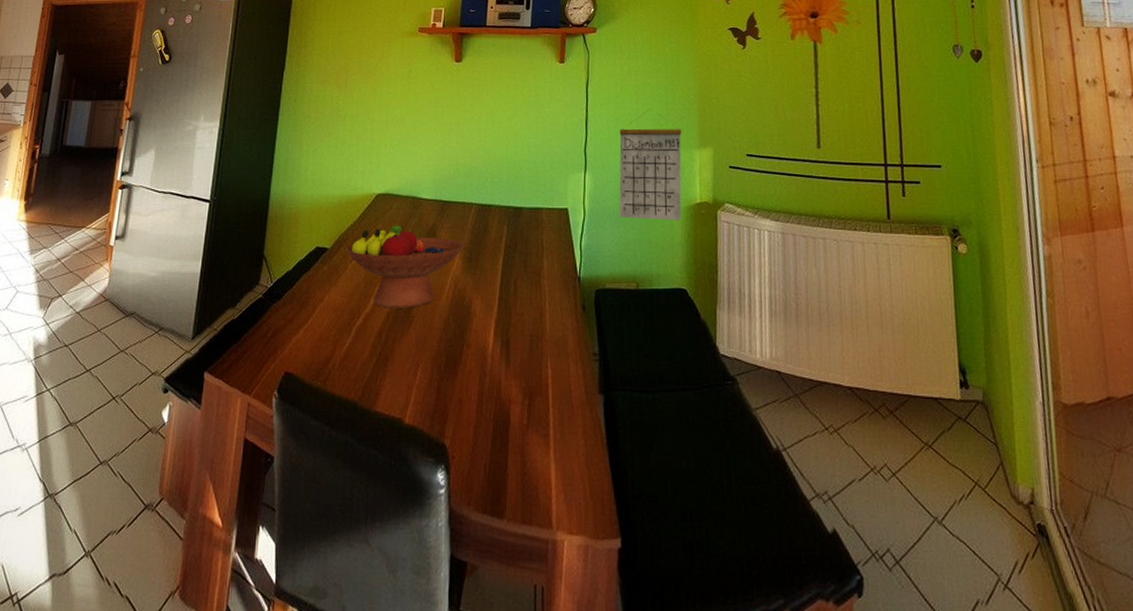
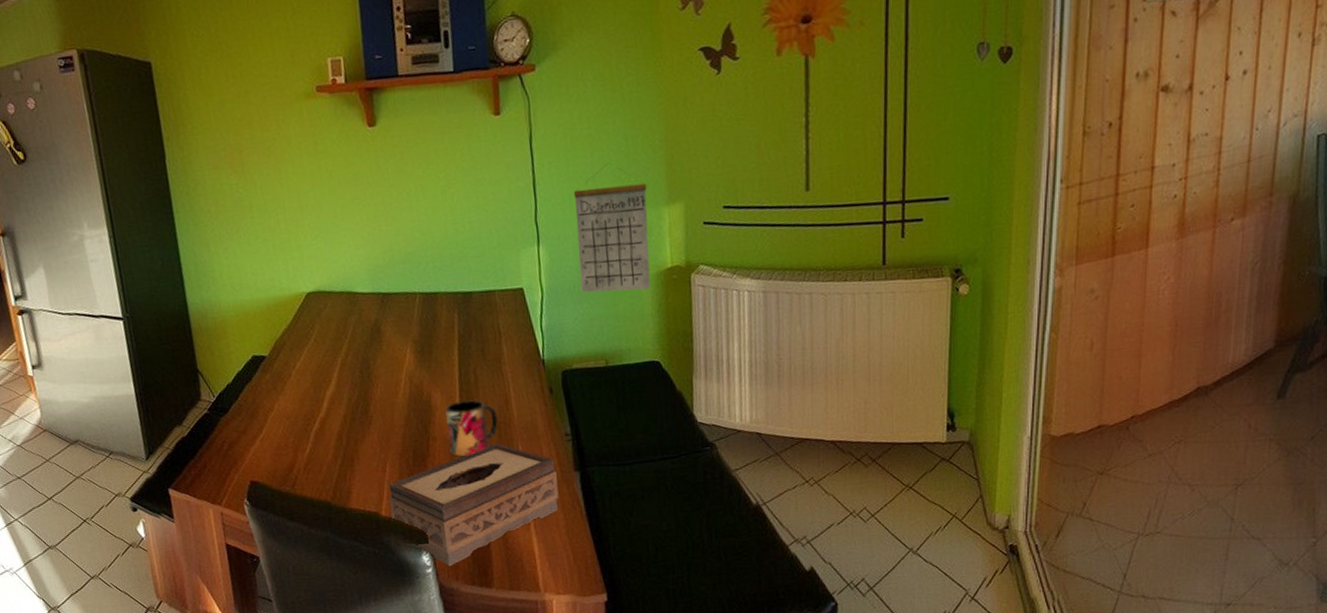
fruit bowl: present [344,225,464,309] -> none [284,324,414,411]
tissue box: none [413,356,582,488] -> present [388,443,559,566]
mug: none [481,310,532,368] -> present [445,400,499,457]

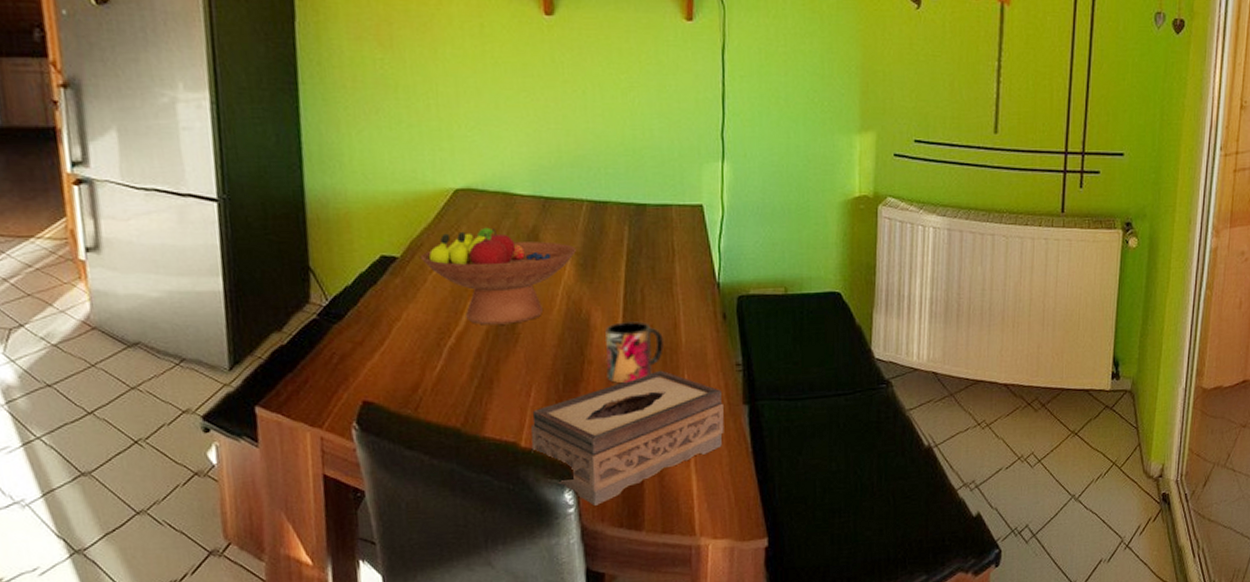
fruit bowl: none [284,324,414,411] -> present [420,227,576,325]
calendar: present [573,162,651,293] -> none [764,83,840,217]

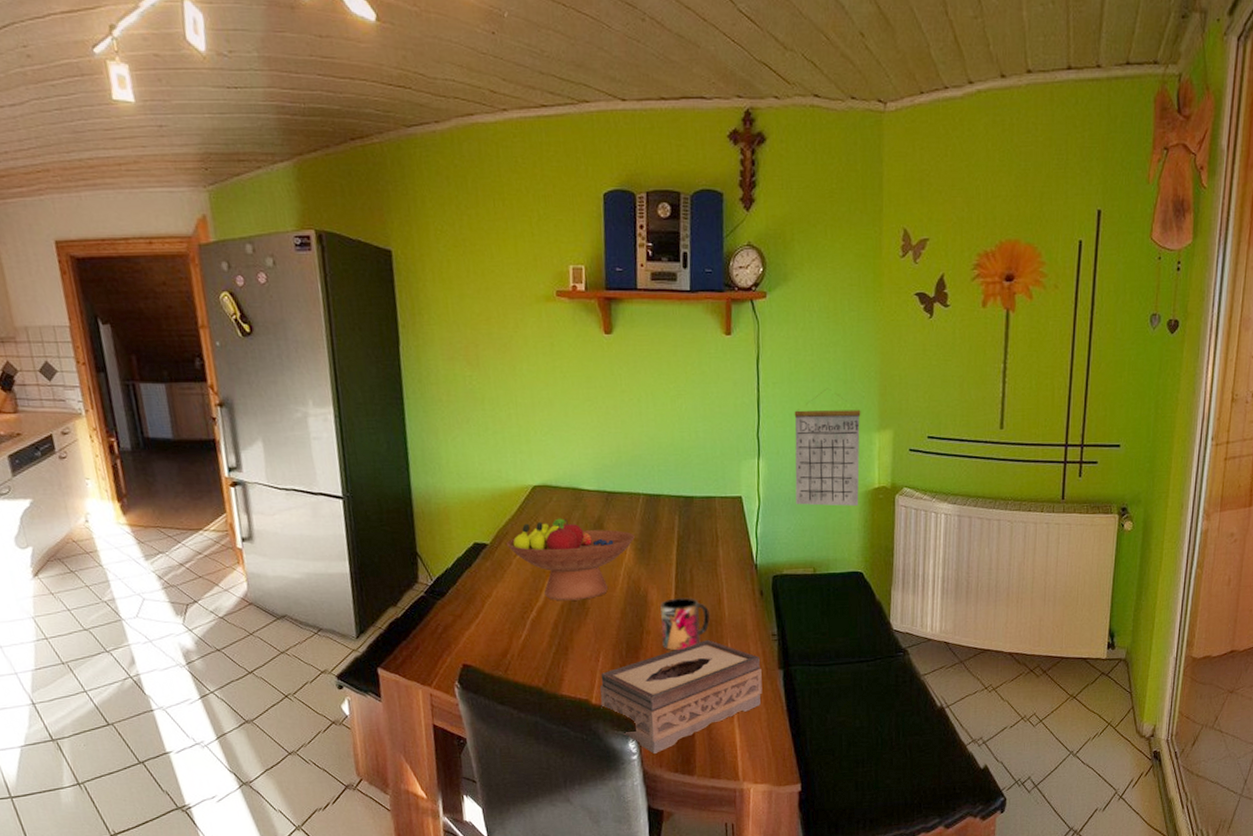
calendar: none [764,83,840,217] -> present [794,388,861,506]

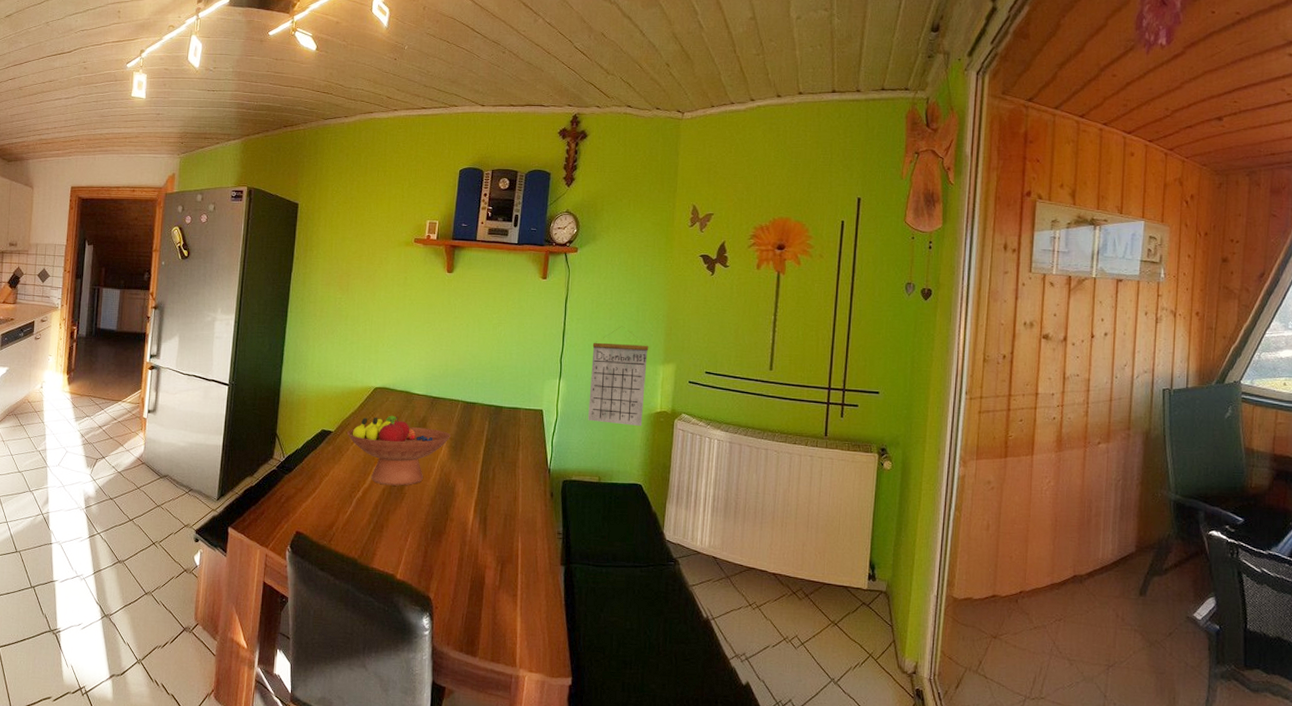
tissue box: present [600,639,763,754] -> none [404,531,546,631]
mug: present [660,598,711,651] -> none [462,492,506,539]

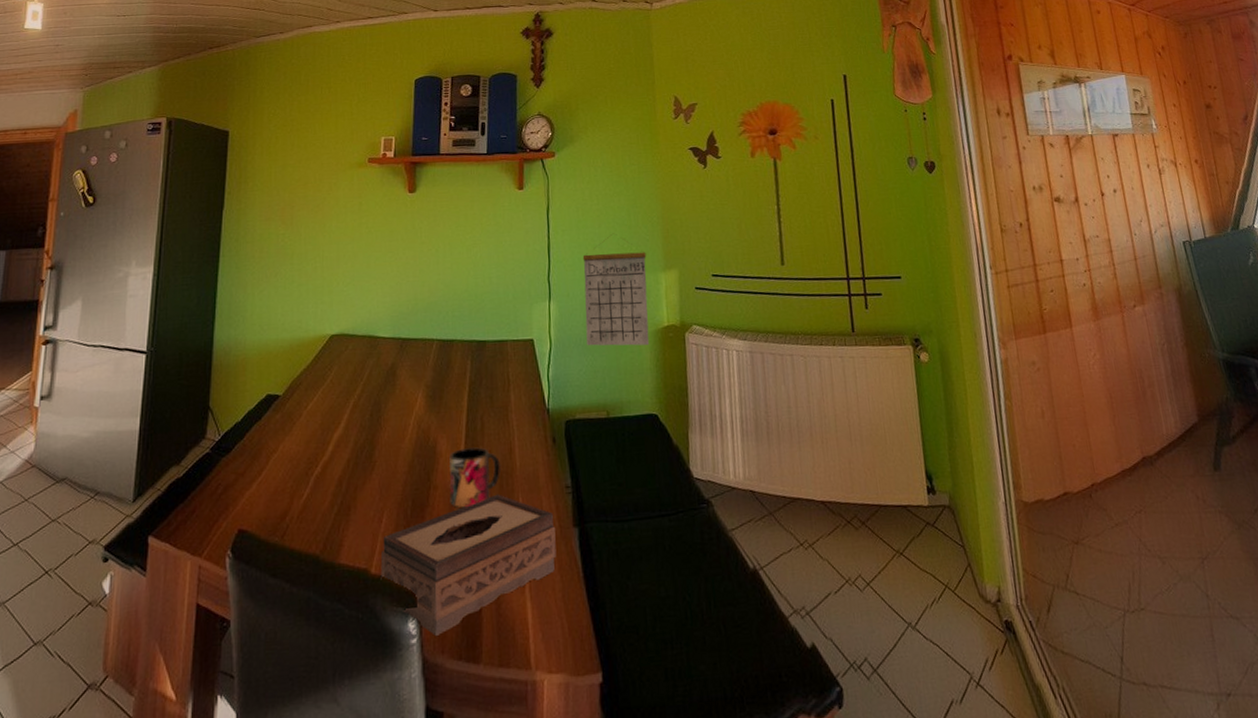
fruit bowl: present [346,415,451,486] -> none [298,366,426,455]
tissue box: none [404,531,546,631] -> present [380,494,557,636]
mug: none [462,492,506,539] -> present [449,447,501,508]

